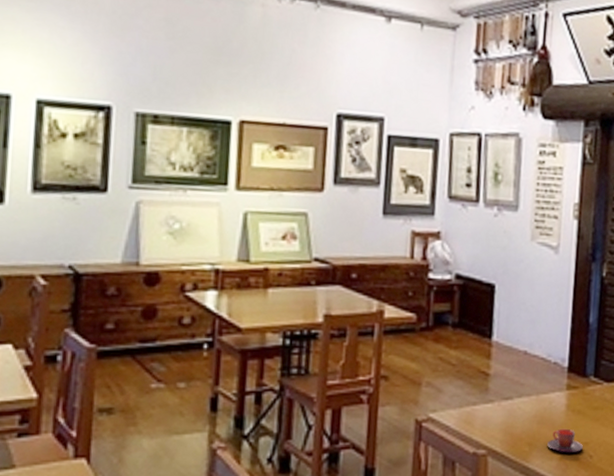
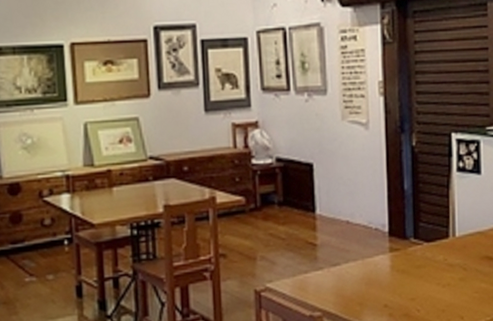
teacup: present [547,428,584,453] -> none [377,287,411,309]

